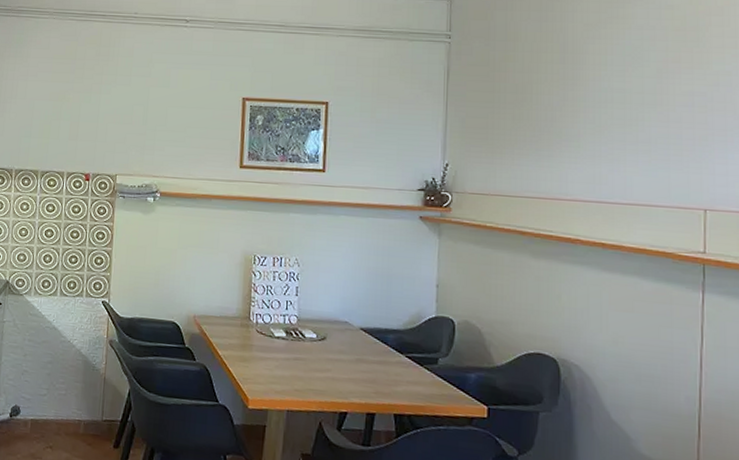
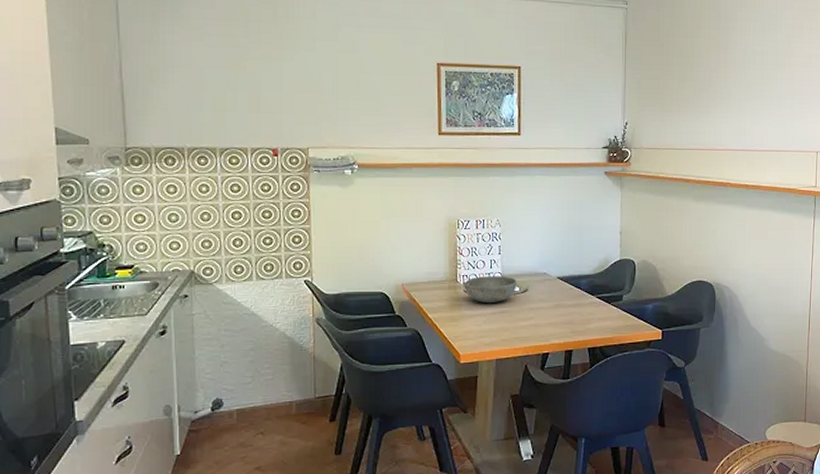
bowl: none [256,317,314,348] -> present [464,276,517,304]

